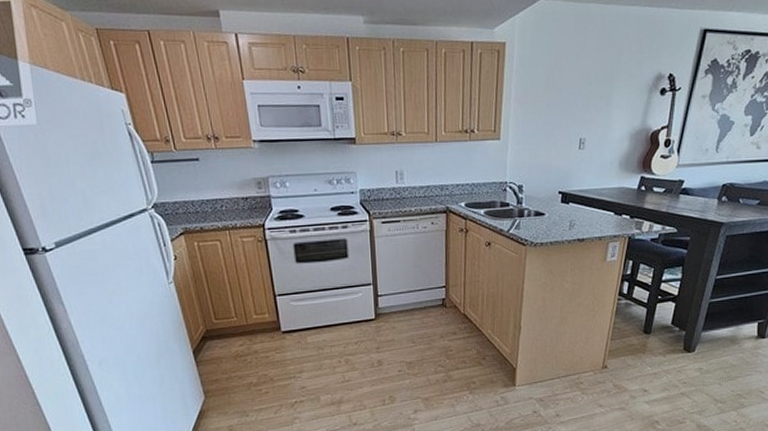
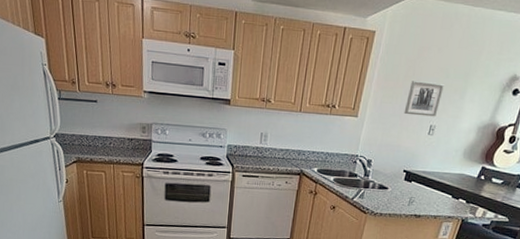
wall art: none [549,91,588,130] -> present [404,81,444,117]

